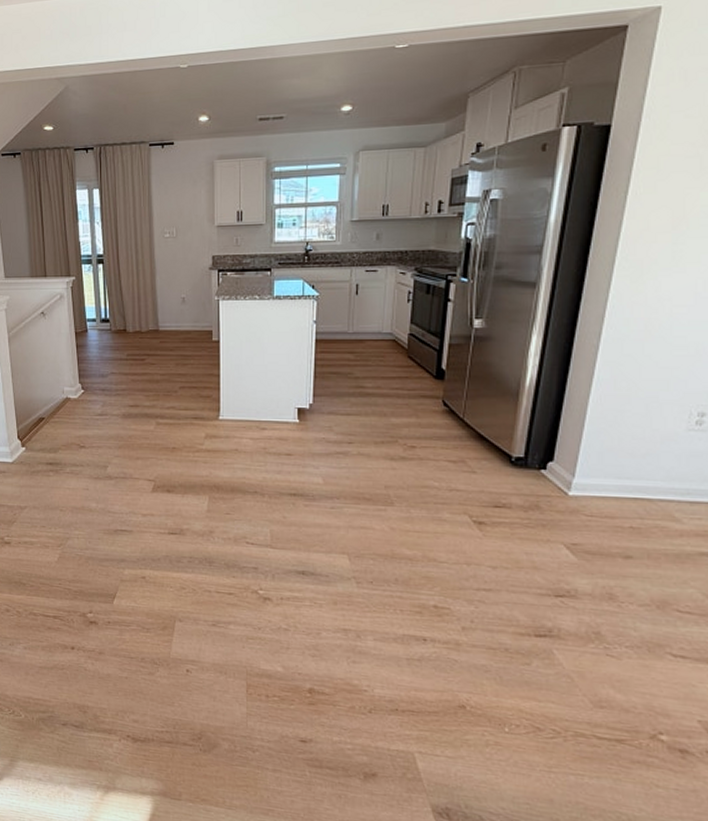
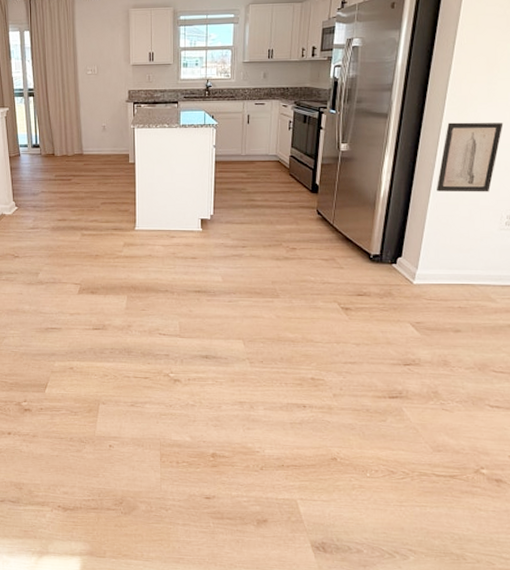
wall art: none [601,292,694,382] -> present [437,122,504,192]

